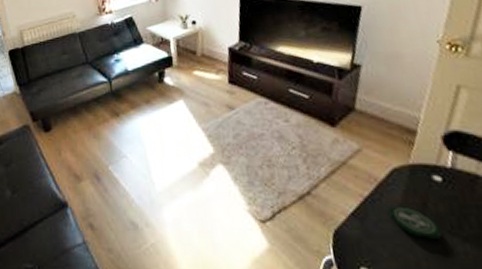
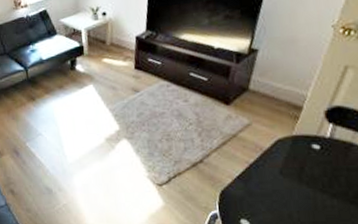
coaster: present [389,206,441,239] -> none [270,170,313,196]

